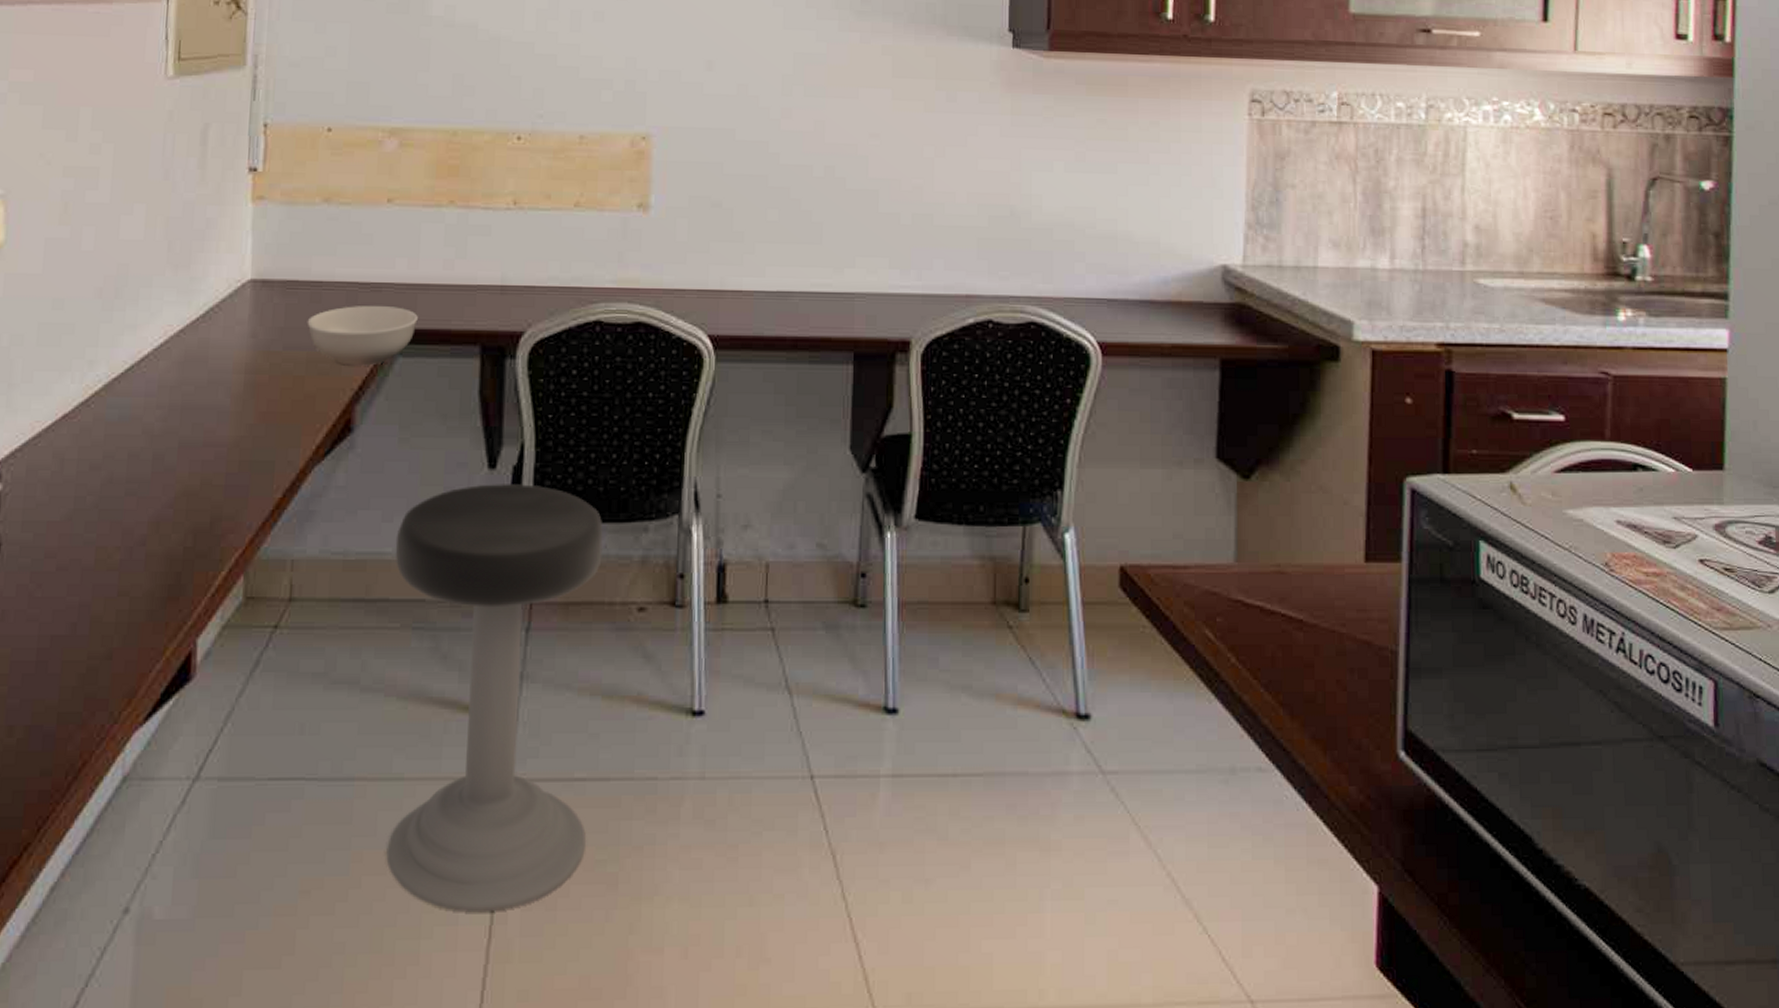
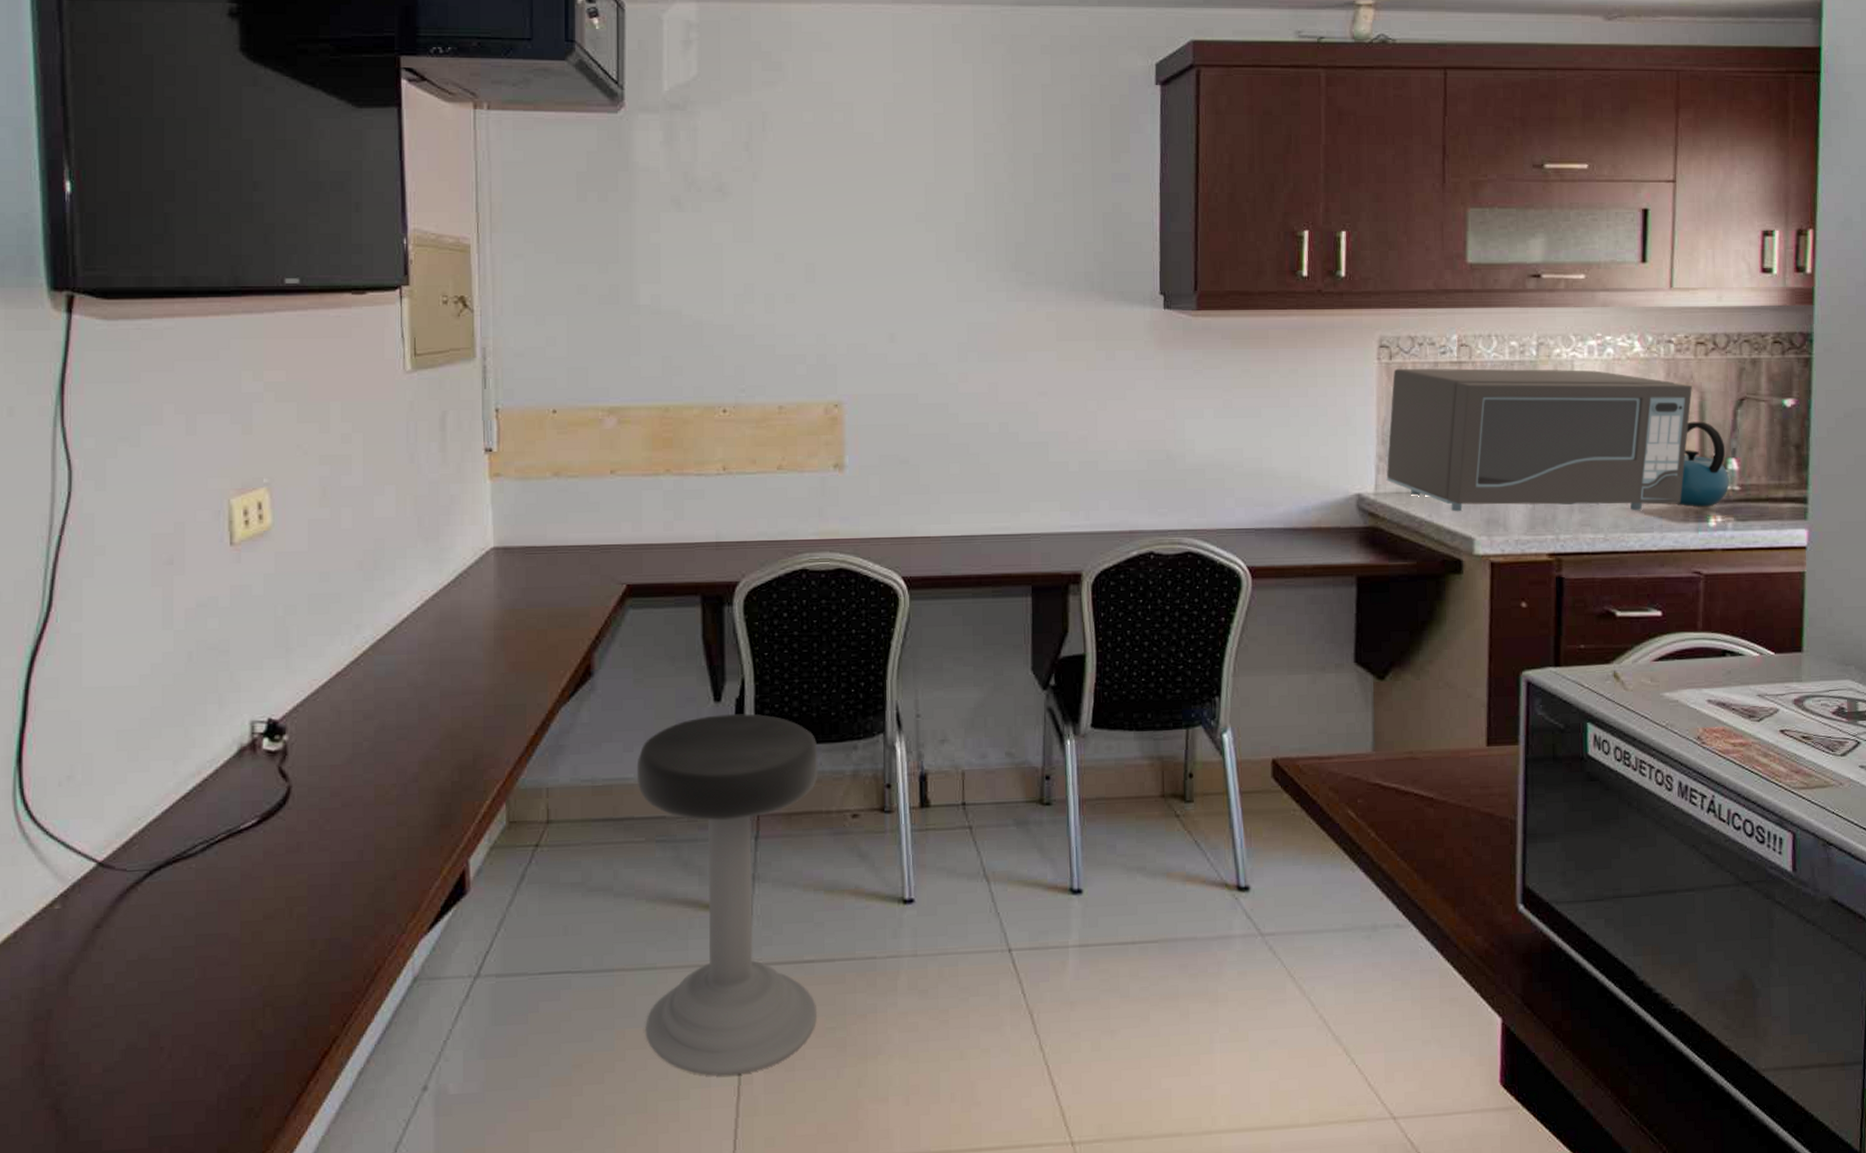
bowl: present [307,306,418,366] -> none [546,565,644,619]
microwave: none [1255,126,1599,300] -> present [1386,368,1692,512]
kettle: none [1580,201,1640,299] -> present [1675,421,1729,507]

